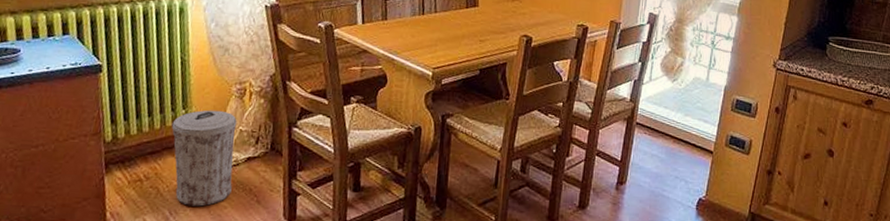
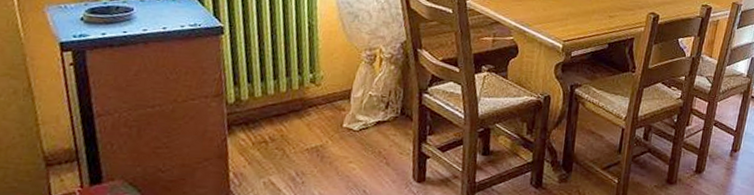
trash can: present [171,110,237,207] -> none [298,74,367,168]

